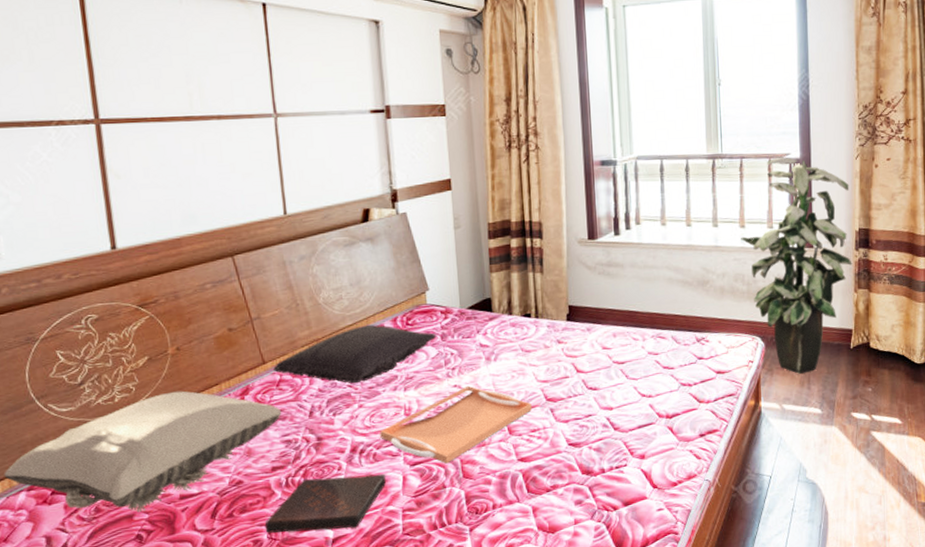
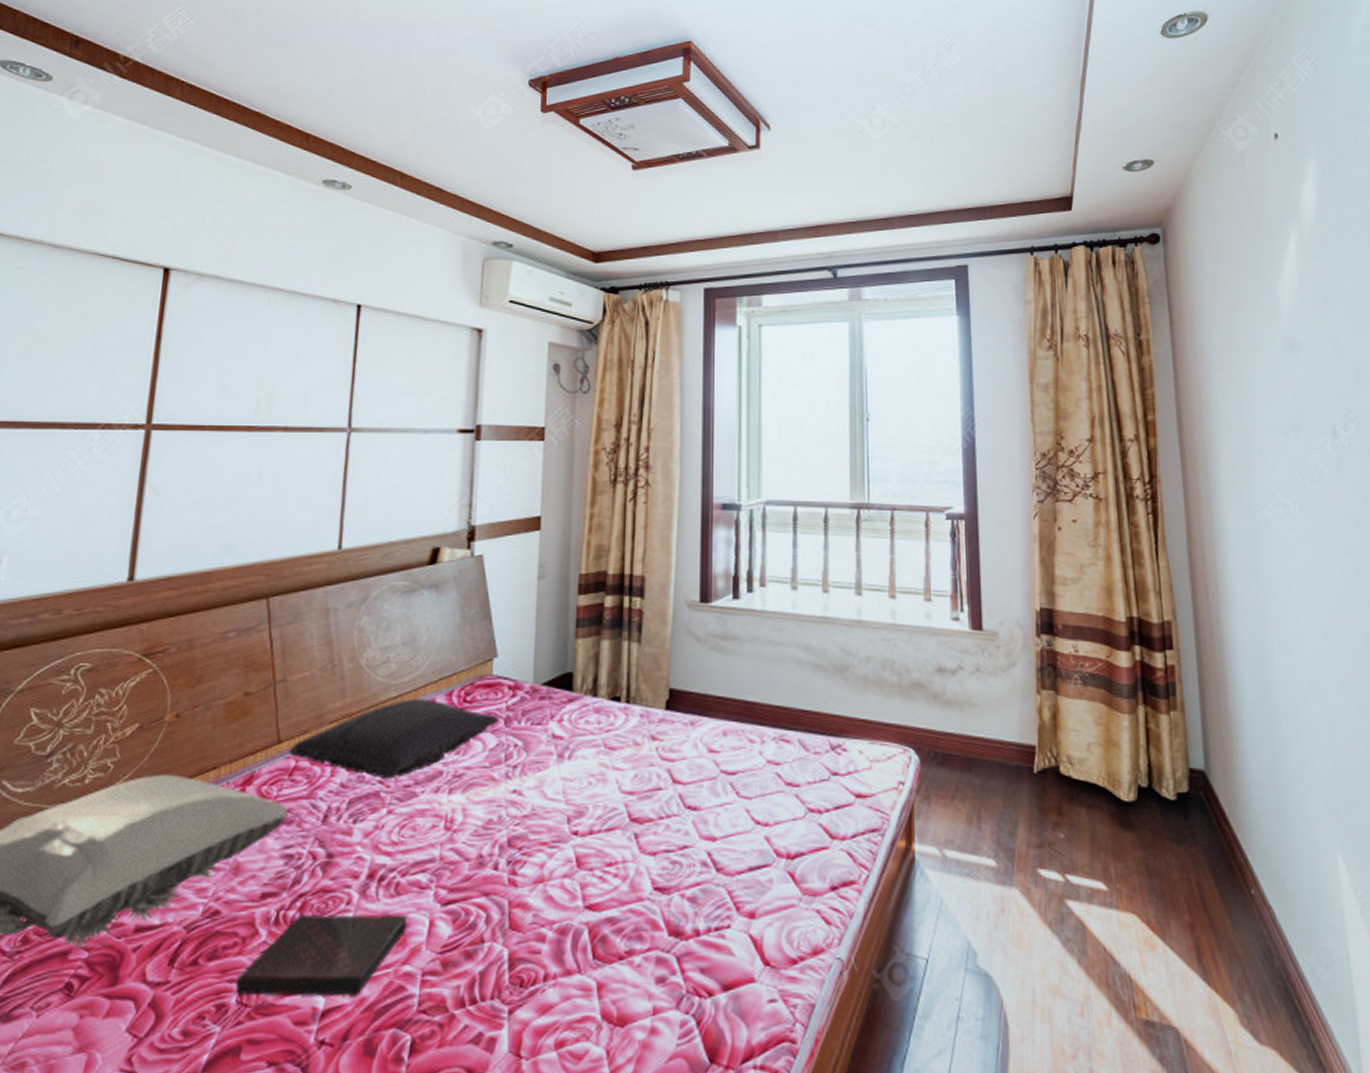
serving tray: present [380,385,532,464] -> none [408,792,610,906]
indoor plant: present [741,157,852,374] -> none [890,511,1033,805]

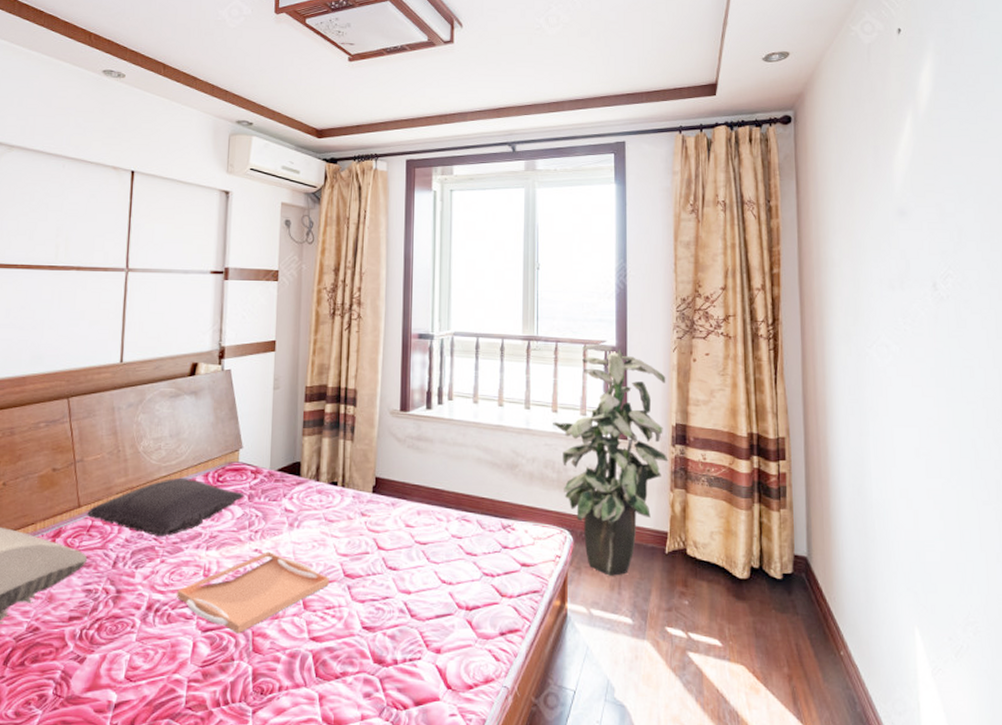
book: present [236,914,408,996] -> none [52,633,177,694]
serving tray: none [408,792,610,906] -> present [177,551,329,634]
indoor plant: none [890,511,1033,805] -> present [553,343,669,576]

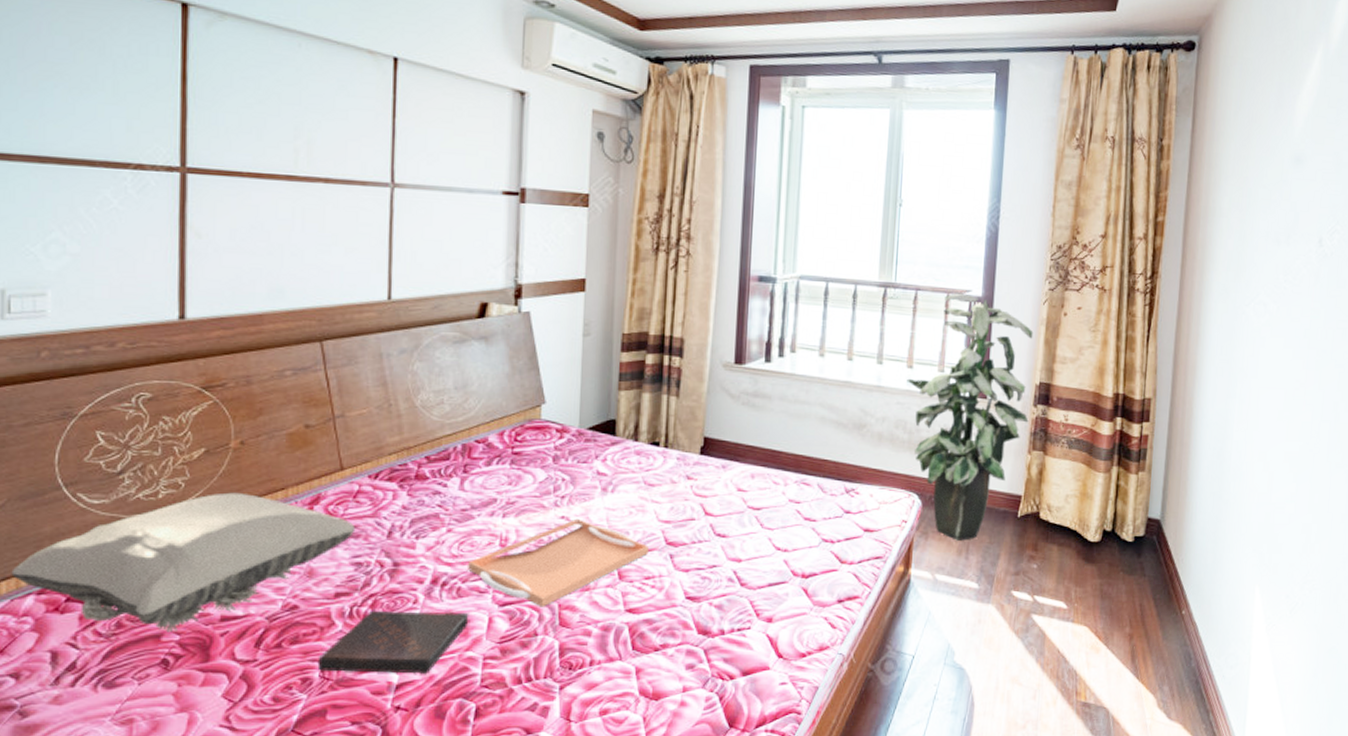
book: none [52,633,177,694] -> present [317,610,469,674]
pillow: present [87,477,245,537] -> none [352,436,549,504]

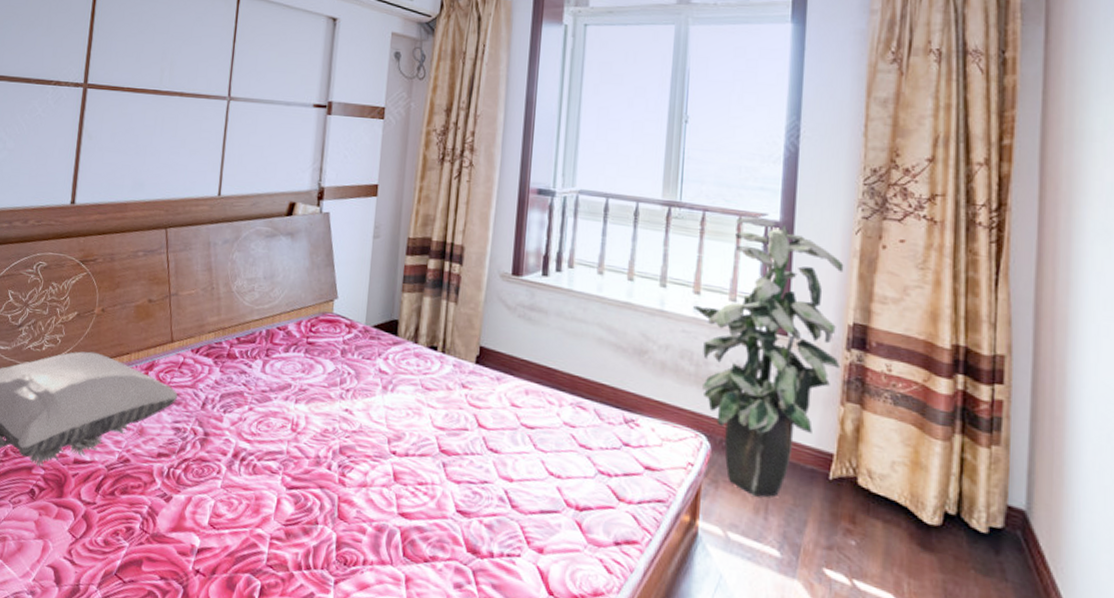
book: present [317,610,469,674] -> none [139,473,262,543]
serving tray: present [468,518,649,607] -> none [263,413,423,497]

